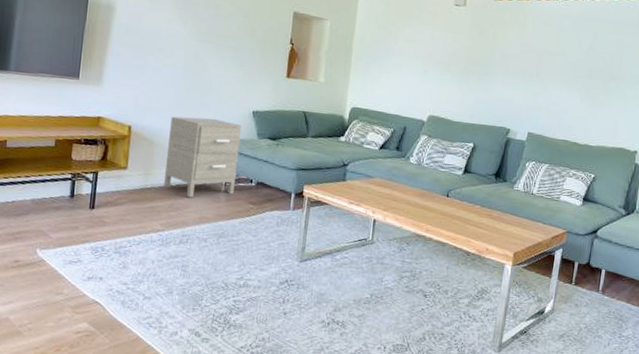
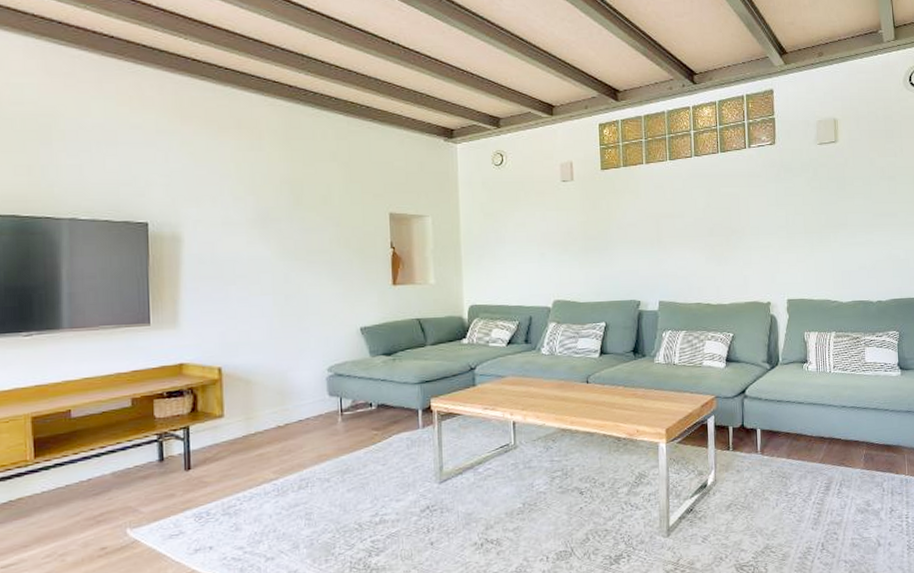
nightstand: present [163,116,242,197] -> none [267,343,353,435]

